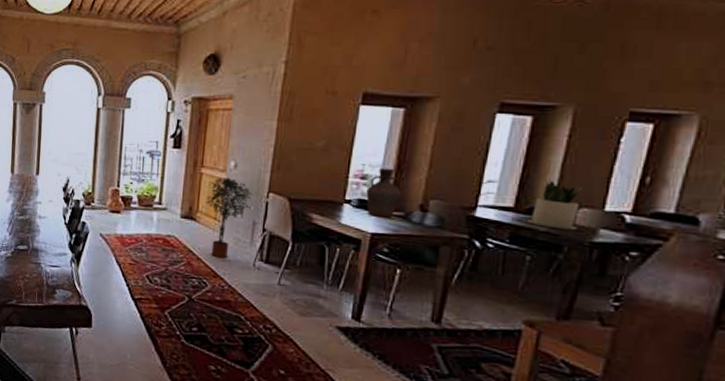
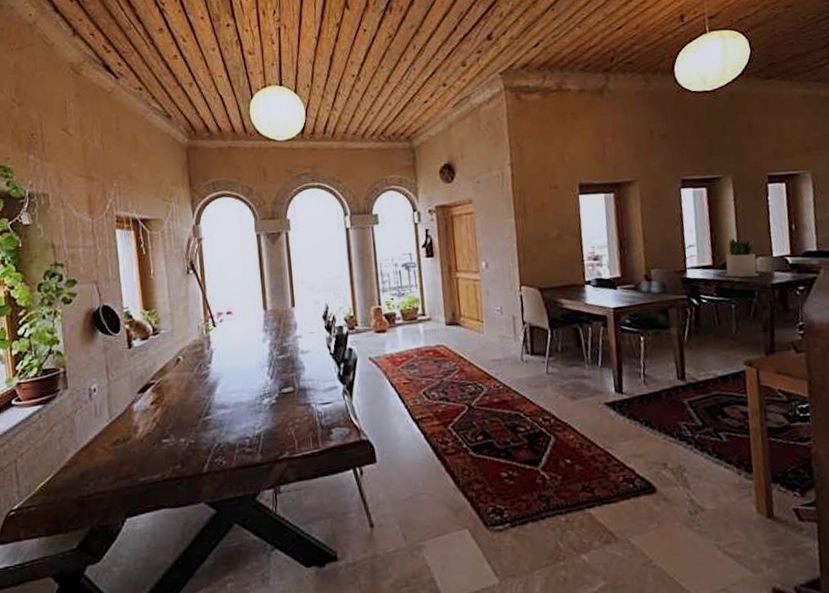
potted tree: present [206,177,253,259] -> none [466,277,508,359]
vase: present [366,168,401,218] -> none [600,247,629,293]

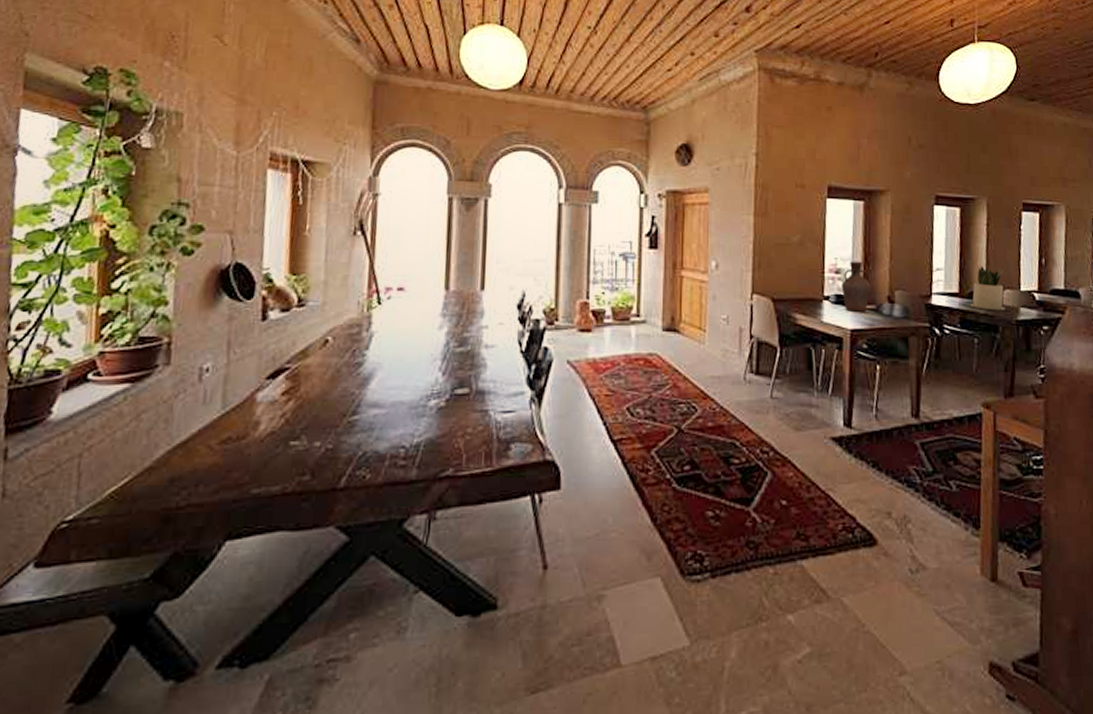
vase: none [600,247,629,293] -> present [841,261,871,312]

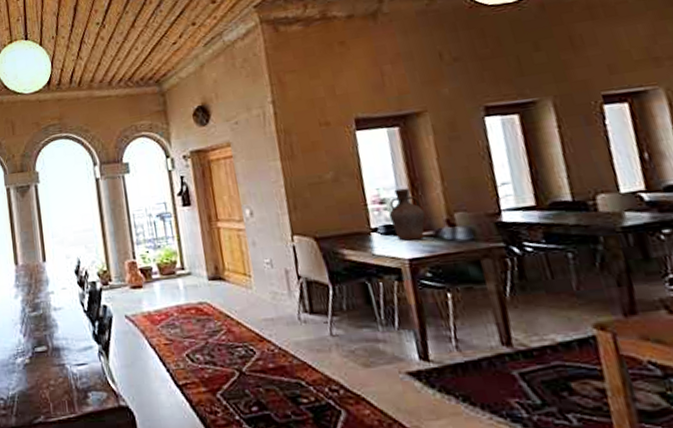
planter: present [969,266,1005,311] -> none [552,170,604,221]

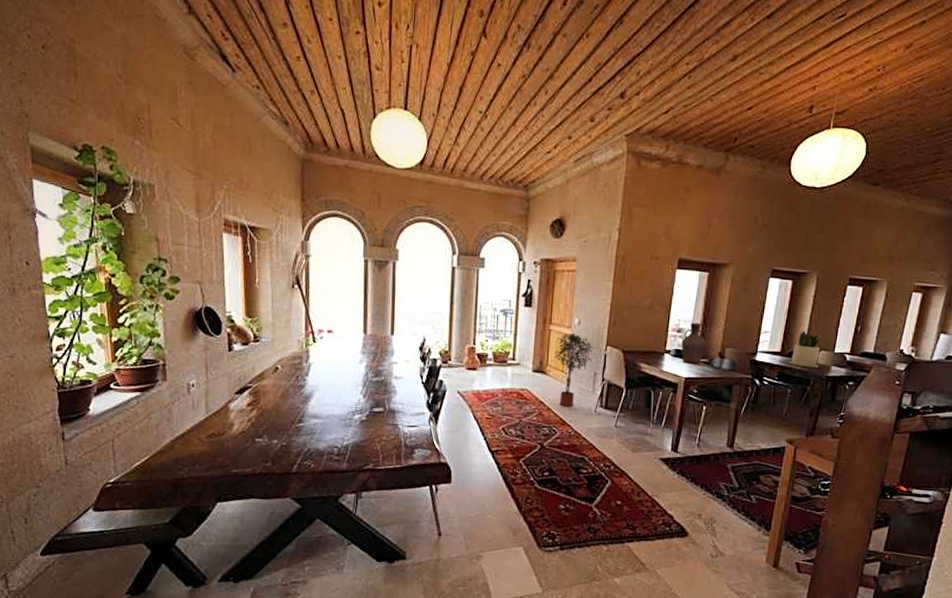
potted tree: none [229,226,279,318] -> present [554,333,594,407]
planter: none [552,170,604,221] -> present [788,330,823,369]

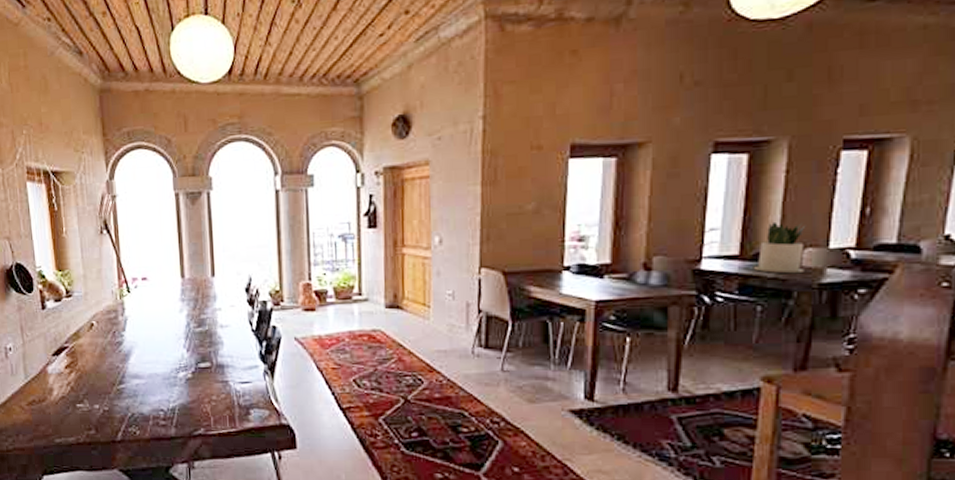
potted tree: present [554,333,594,407] -> none [411,255,463,349]
vase: present [681,322,706,364] -> none [585,226,622,282]

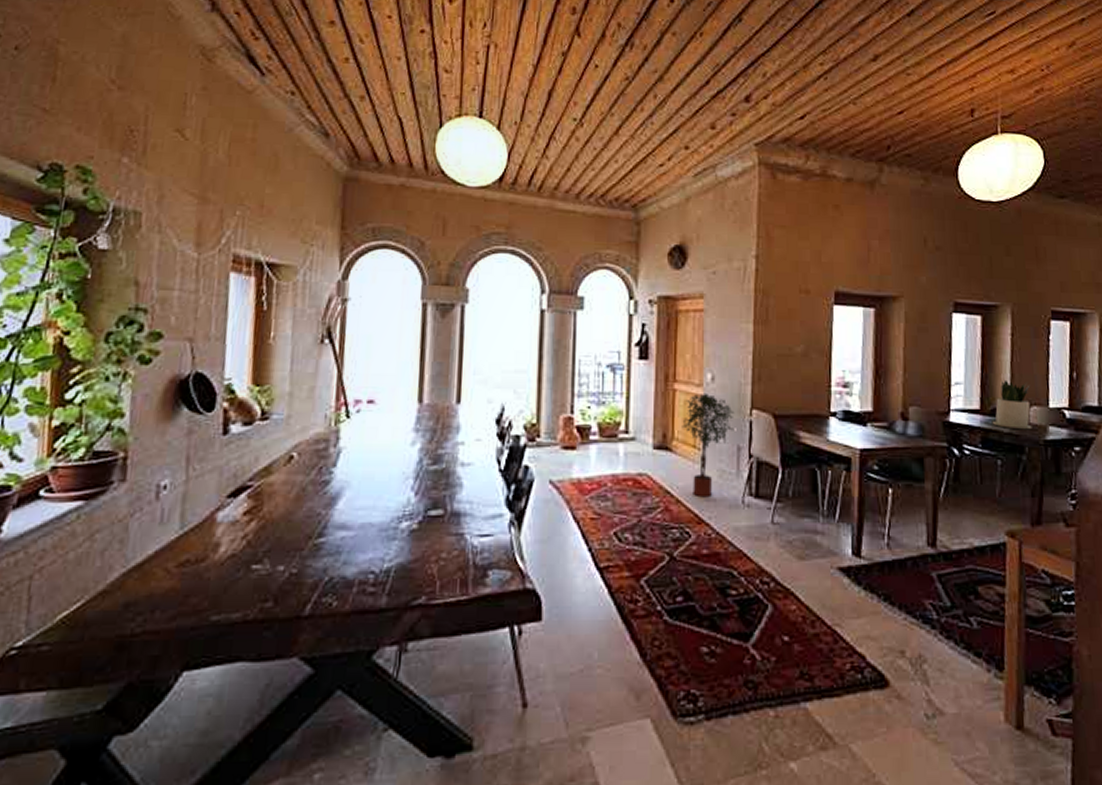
potted tree: none [411,255,463,349] -> present [682,392,735,498]

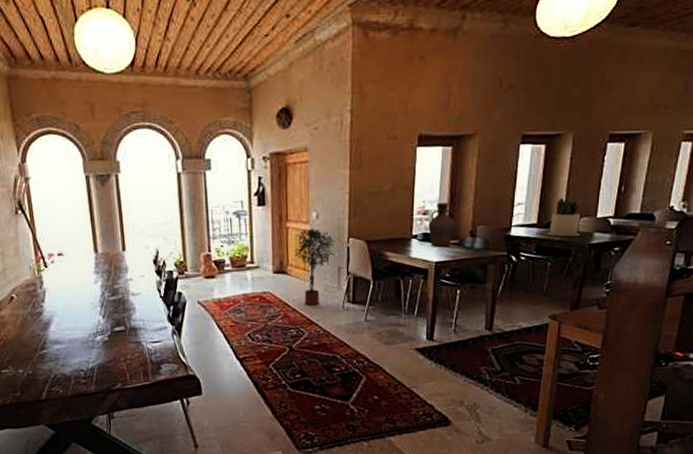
vase: none [850,374,883,430] -> present [428,202,455,247]

